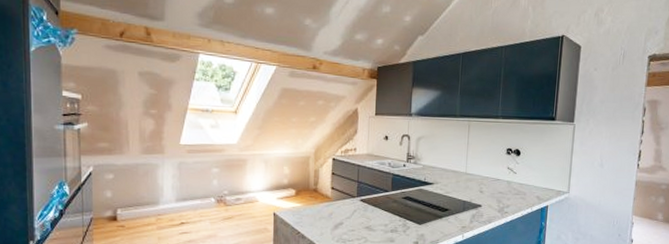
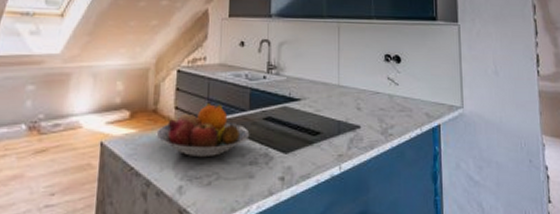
fruit bowl: none [317,184,392,226] -> present [156,102,250,158]

